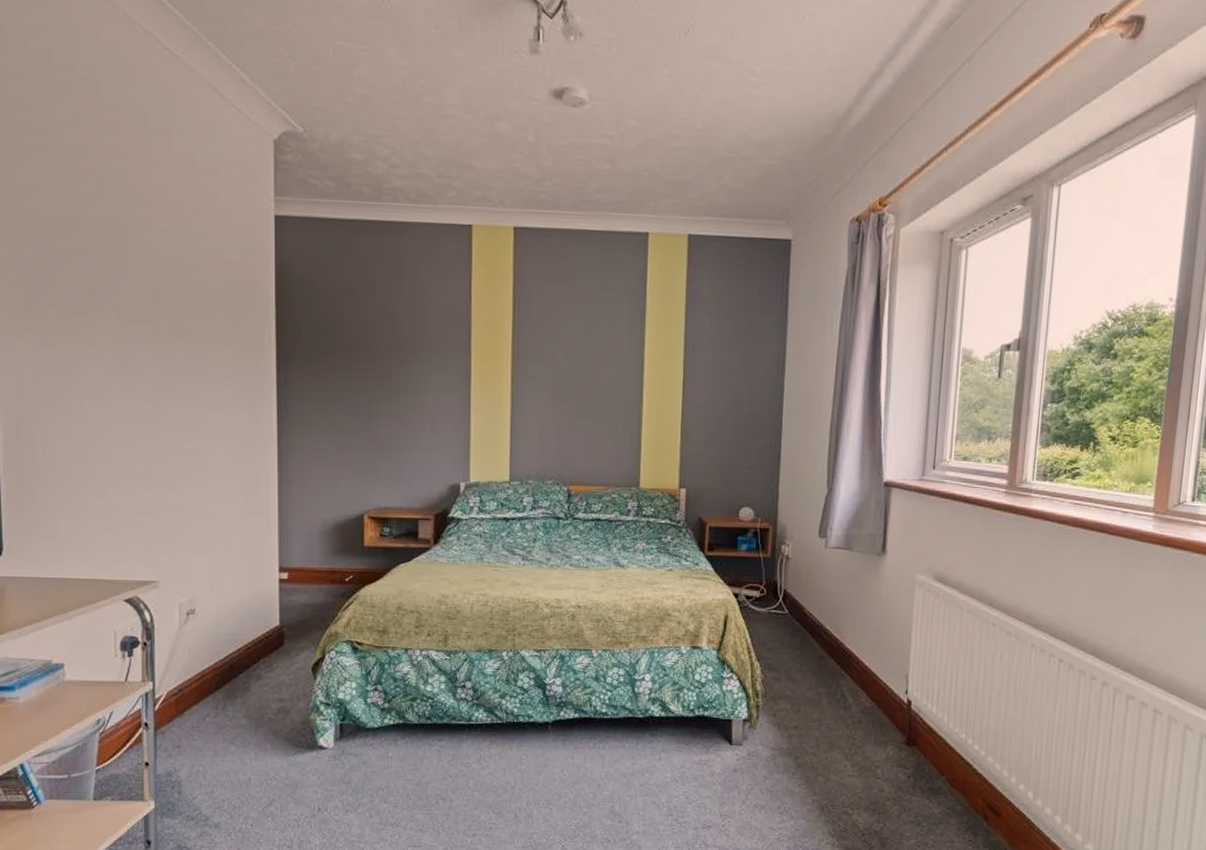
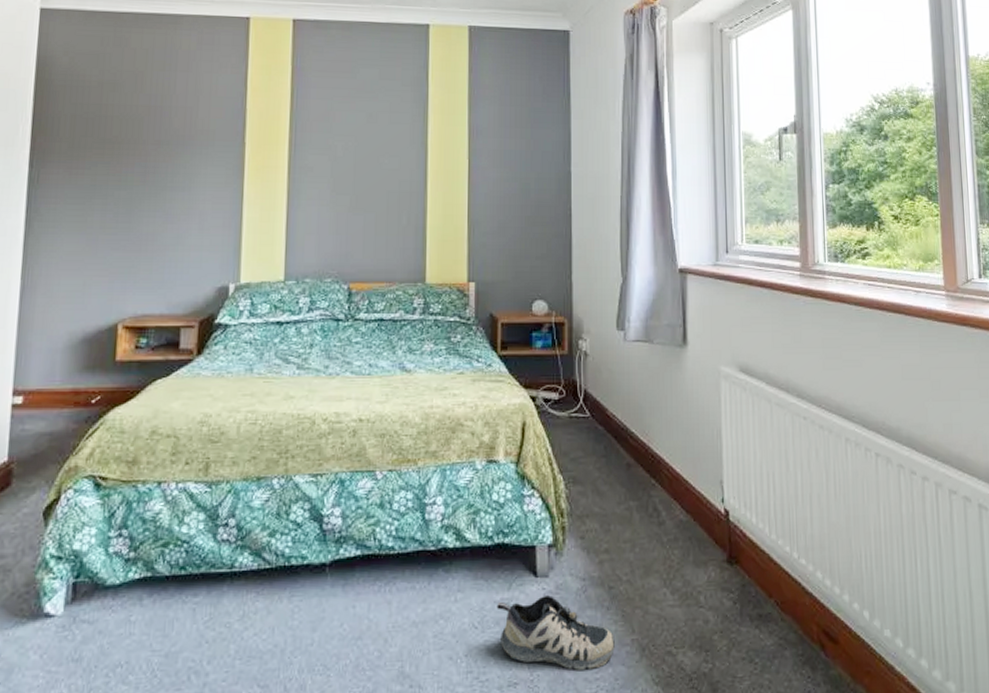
shoe: none [695,760,799,820] -> present [497,595,616,670]

